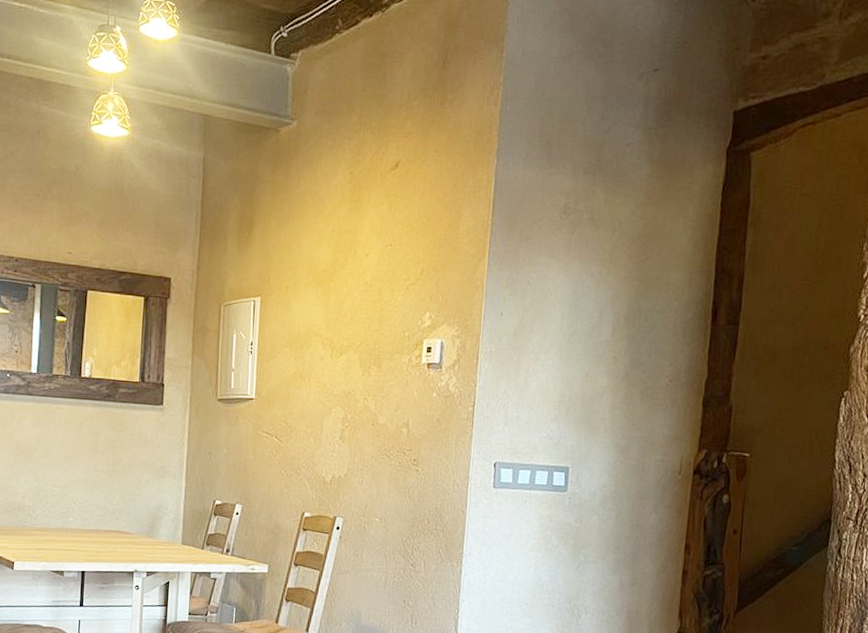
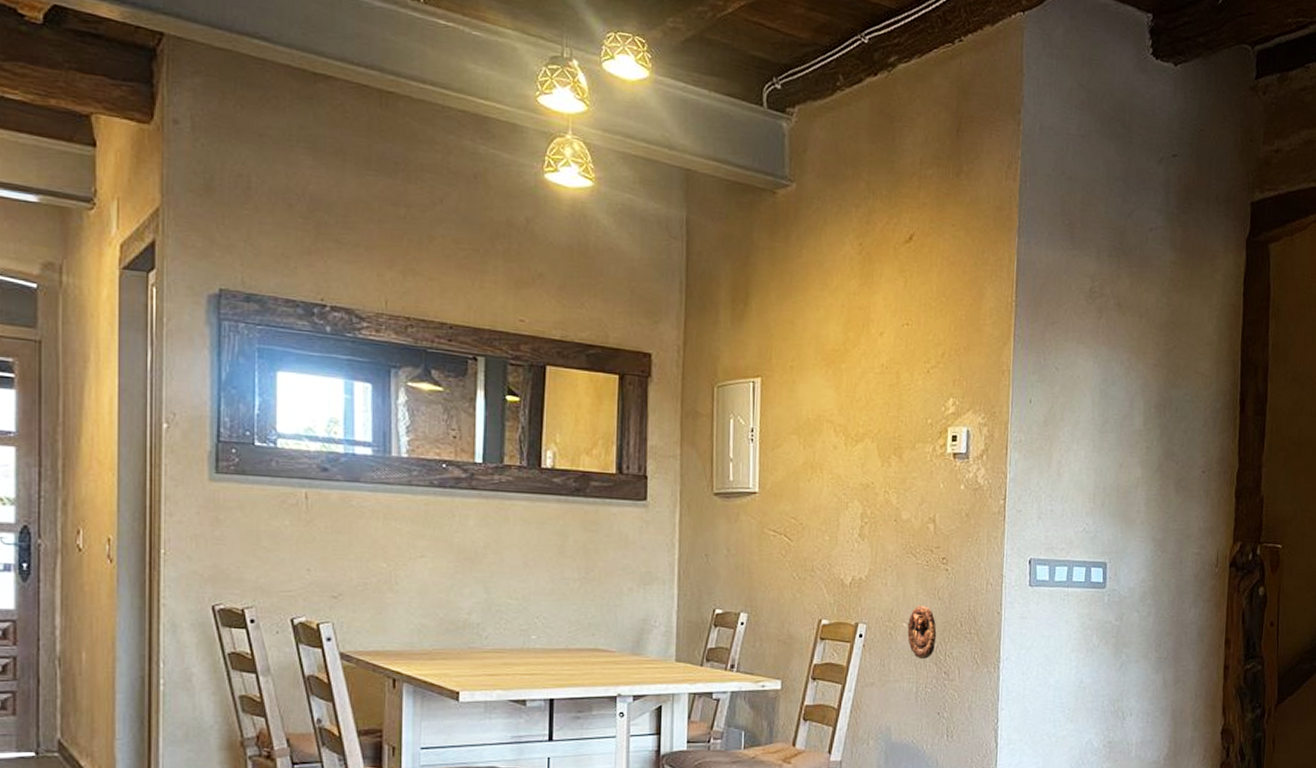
decorative relief: none [379,503,406,552] -> present [907,605,937,660]

